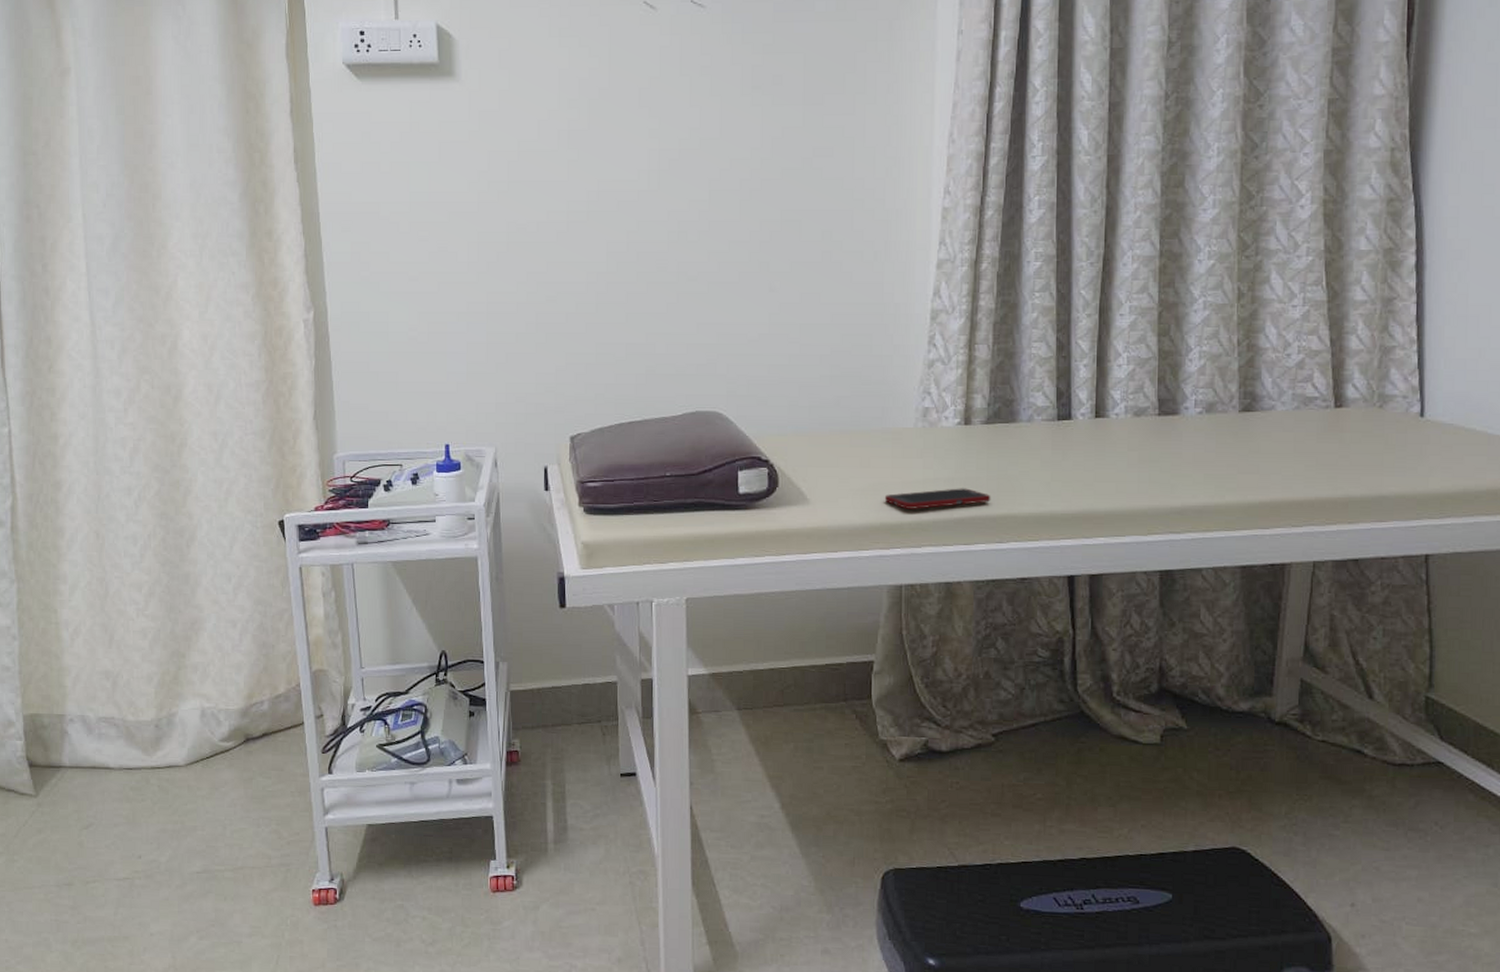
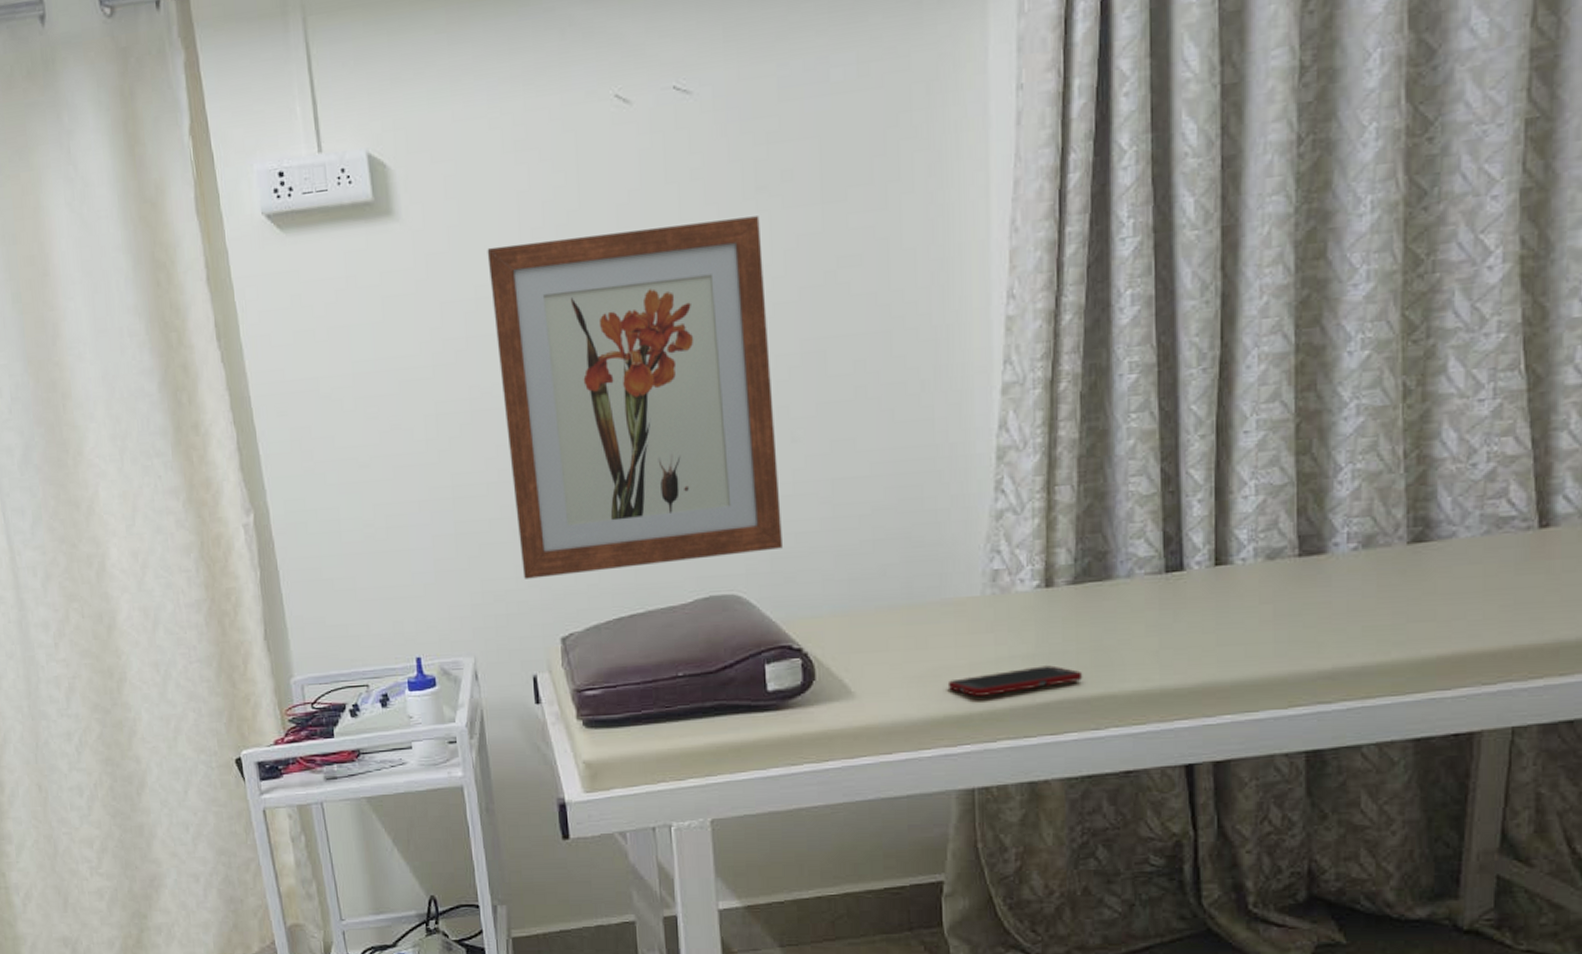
wall art: none [530,109,758,385] -> present [487,216,782,579]

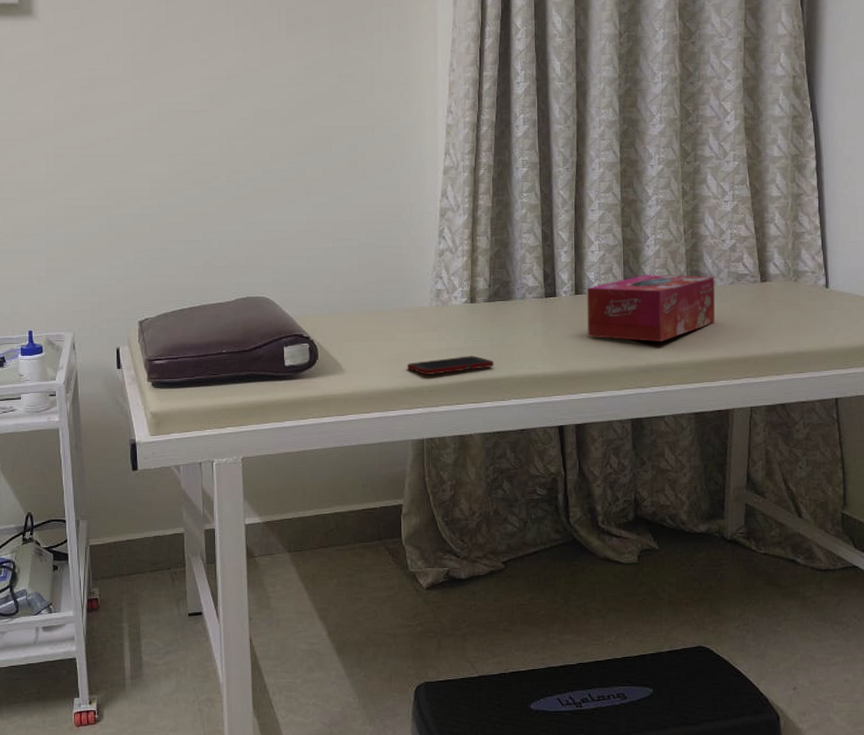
wall art: present [487,216,782,579] -> none [99,43,298,278]
tissue box: none [1235,523,1457,632] -> present [587,274,715,342]

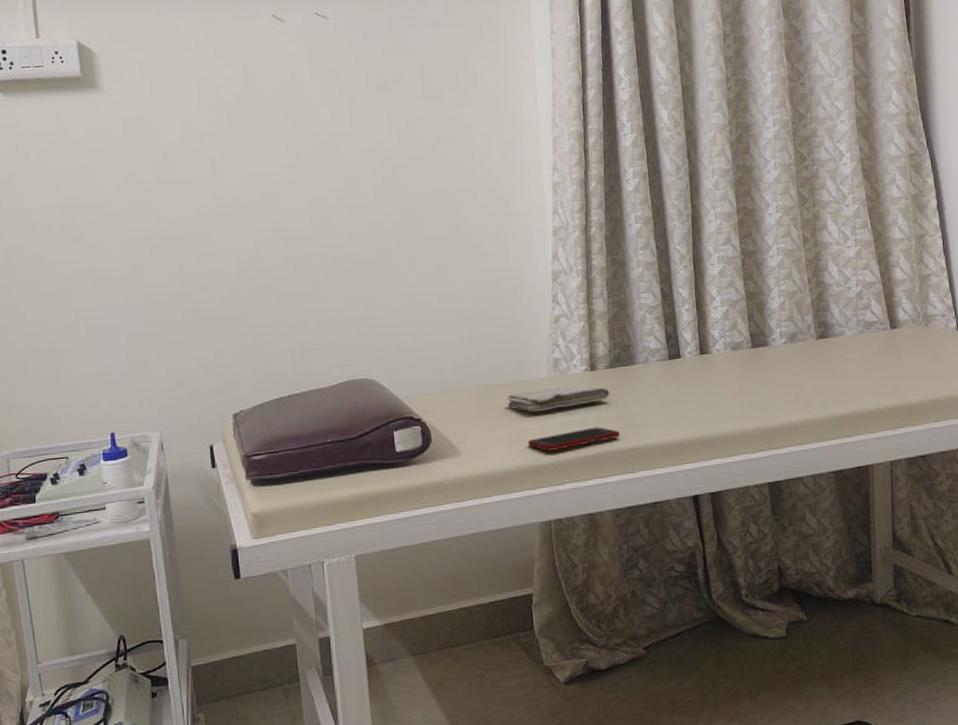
washcloth: none [390,315,487,338] -> present [506,384,610,412]
tissue box: present [587,274,715,342] -> none [712,326,847,399]

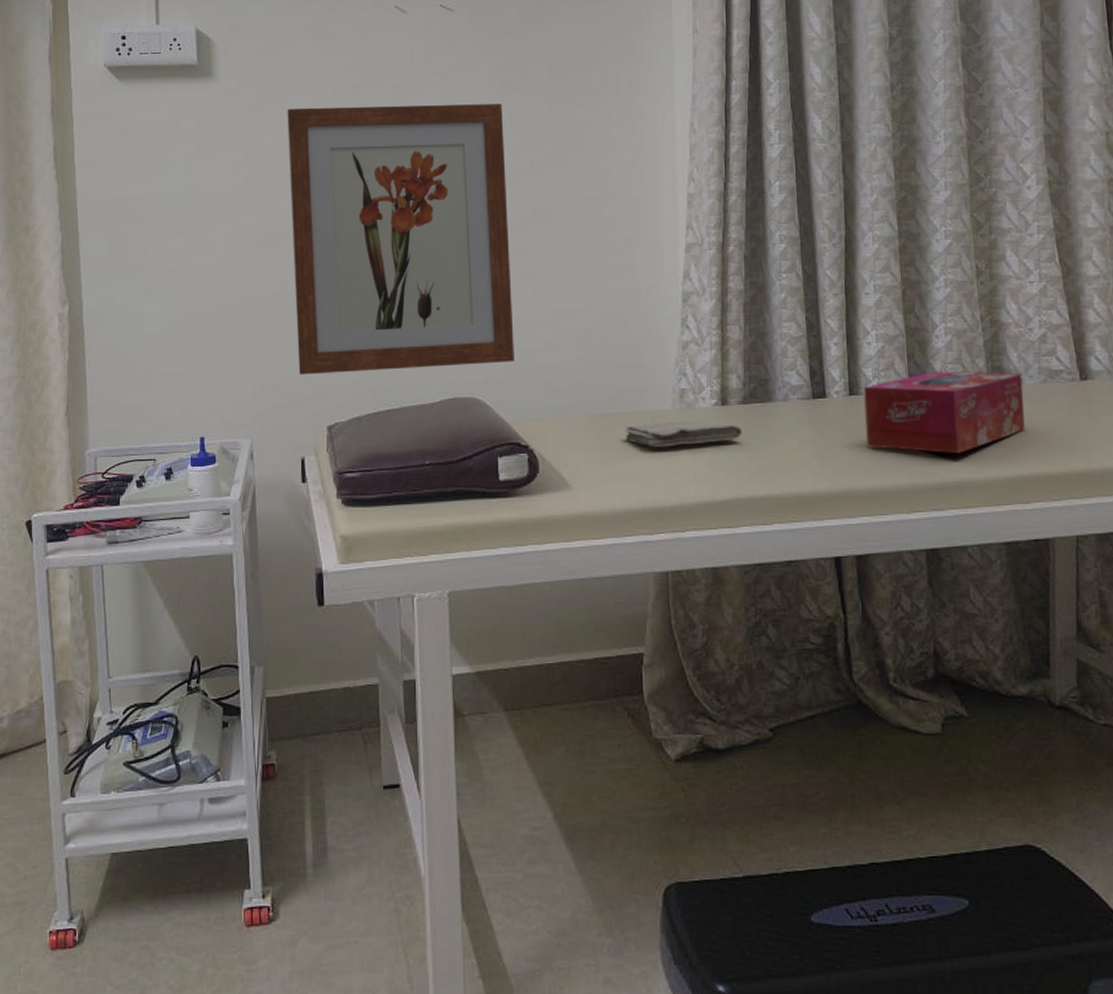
wall art: none [173,105,404,368] -> present [287,104,514,375]
cell phone: present [527,427,621,451] -> none [646,469,753,492]
tissue box: none [712,326,847,399] -> present [863,371,1025,453]

